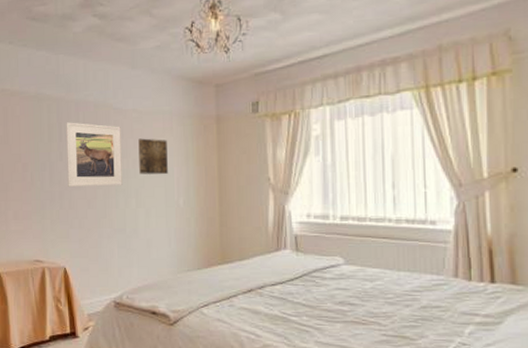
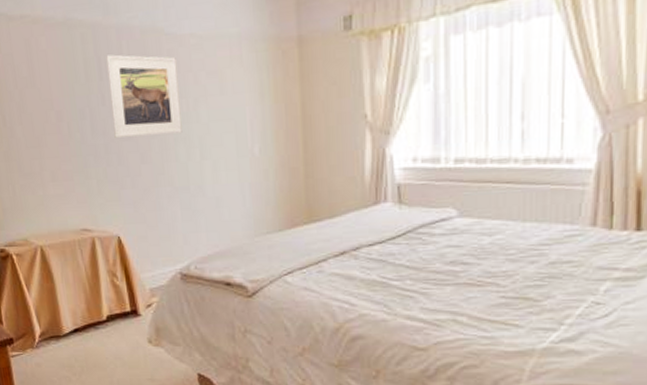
wall art: present [138,138,168,175] -> none [199,71,239,118]

